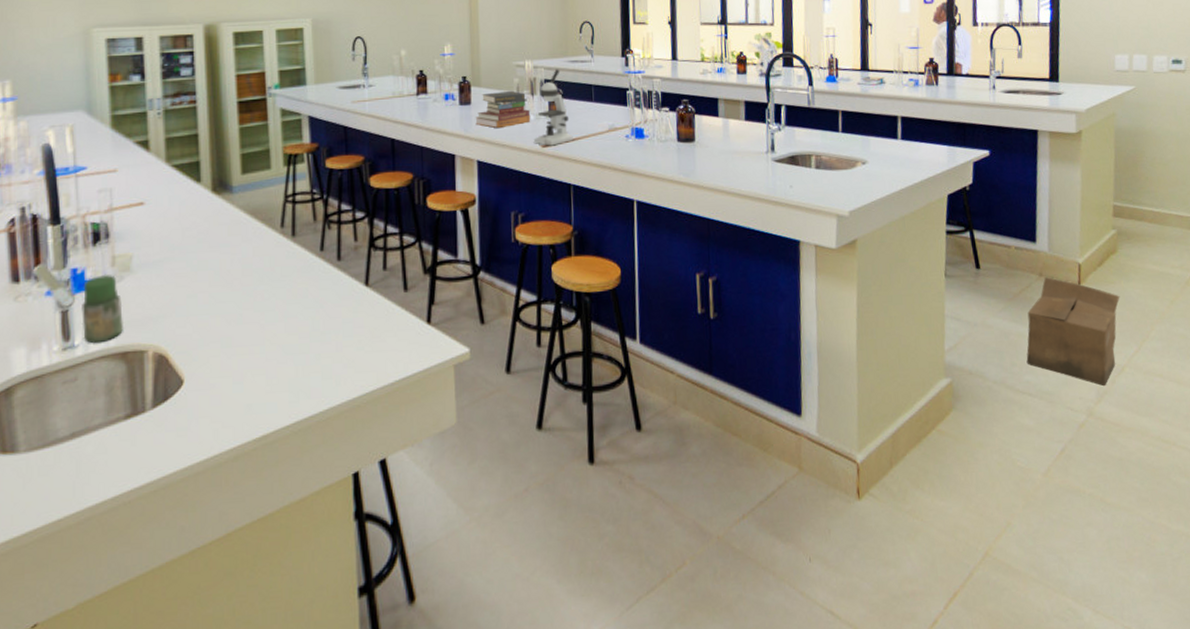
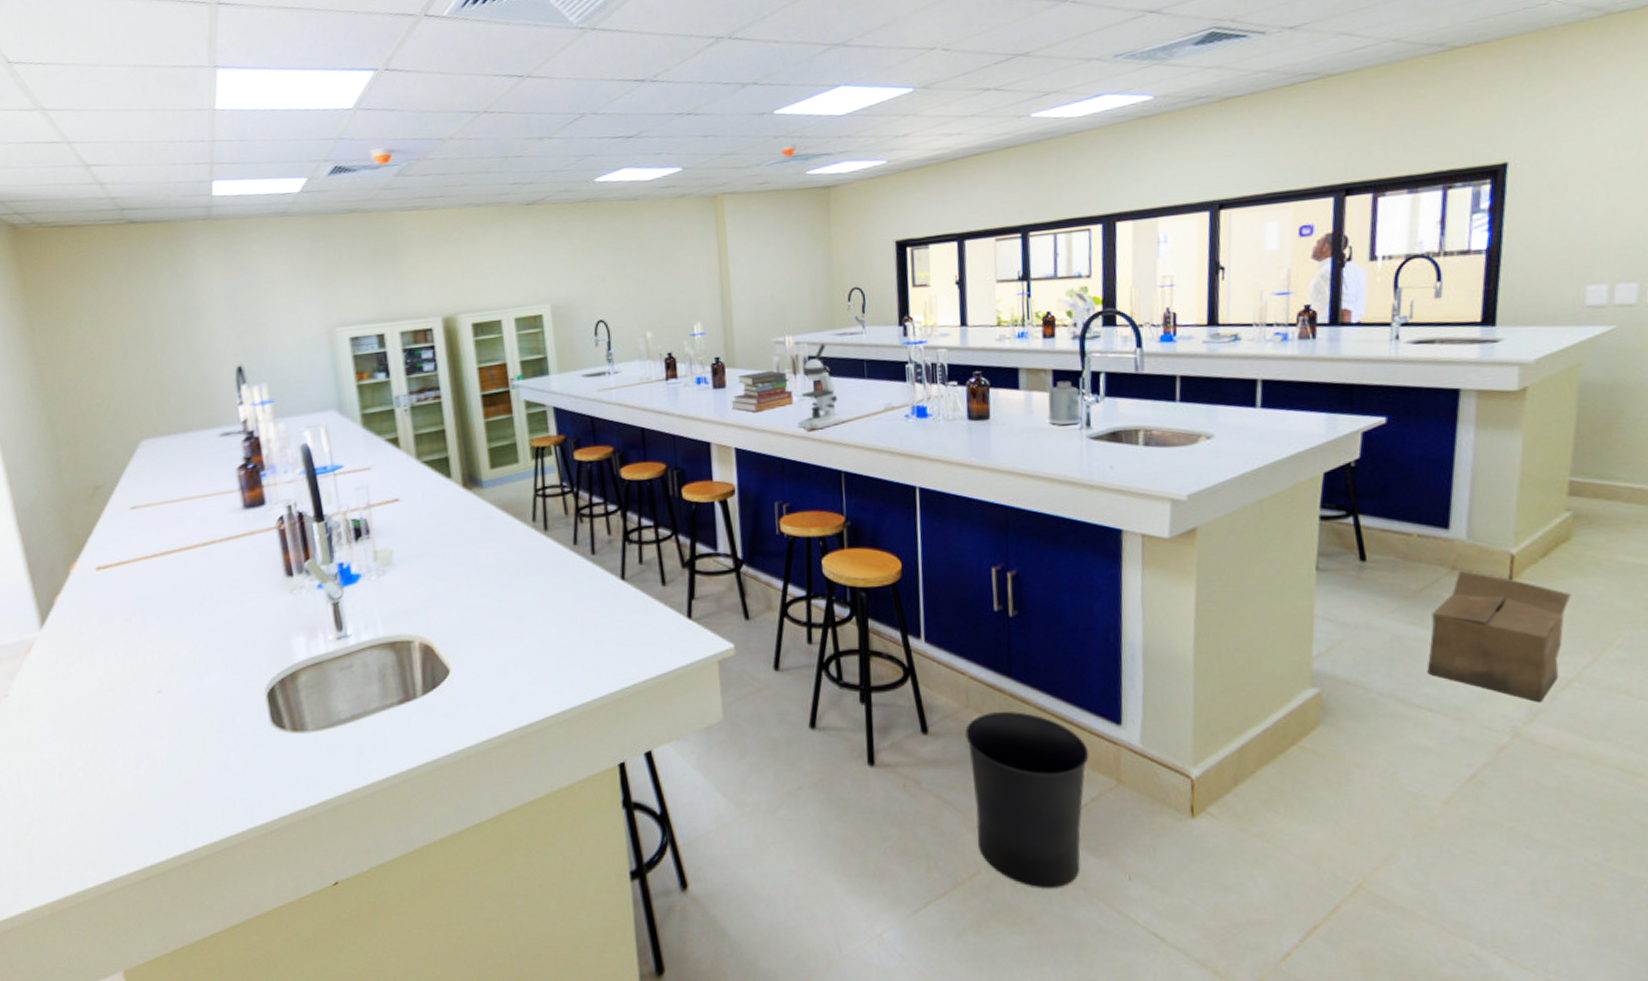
jar: present [82,275,123,343] -> none [350,569,390,633]
waste bin: none [673,407,776,575] -> present [965,711,1089,887]
soap dispenser: none [734,103,767,150] -> present [1038,372,1081,426]

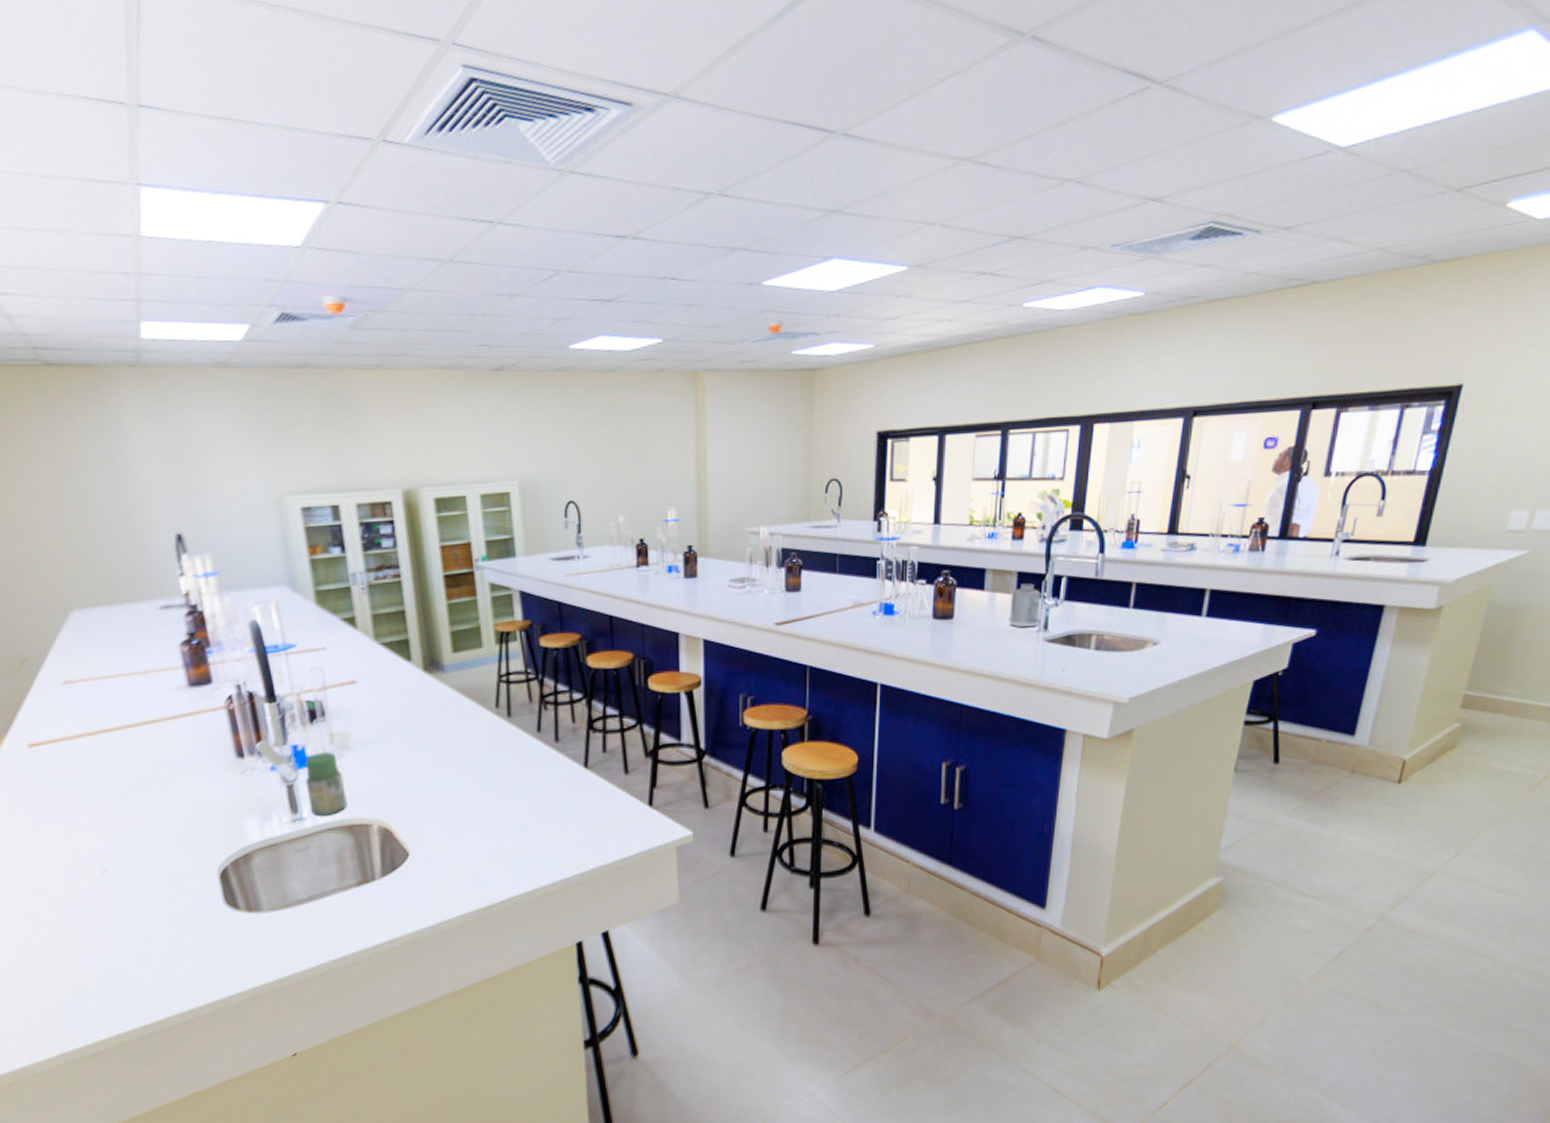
jar: none [350,569,390,633] -> present [305,752,347,816]
books: present [731,370,794,413] -> none [701,561,765,604]
microscope: present [797,344,843,430] -> none [766,536,812,624]
waste bin: present [965,711,1089,887] -> none [904,896,1014,1051]
cardboard box: present [1427,571,1572,702] -> none [1316,774,1448,891]

